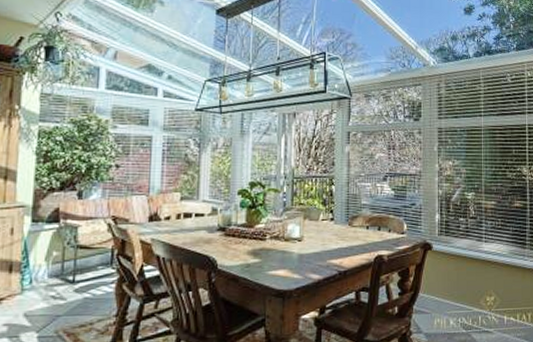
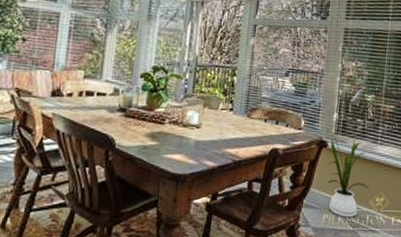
house plant: none [426,229,479,320] -> present [323,126,370,218]

